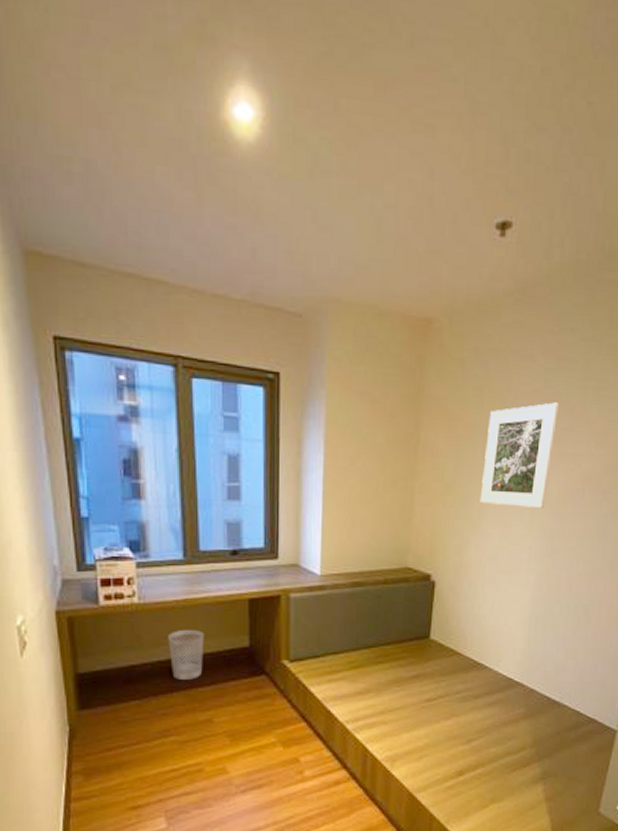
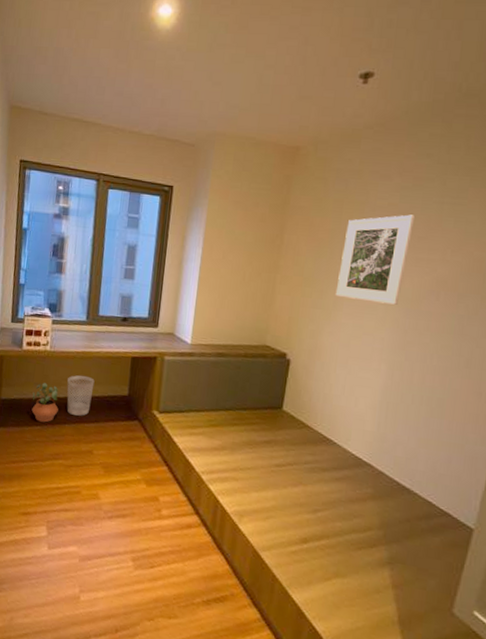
potted plant: none [122,645,161,695] -> present [31,383,59,423]

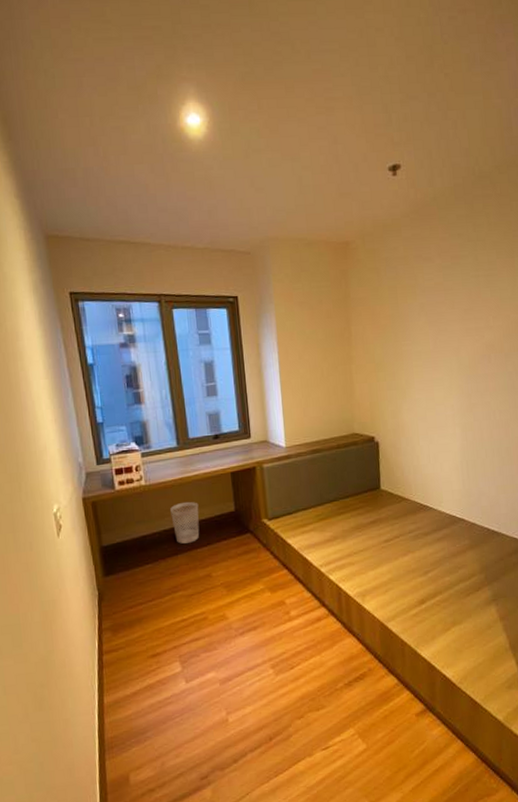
potted plant: present [31,383,59,423] -> none [136,519,167,560]
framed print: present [335,214,414,305] -> none [404,290,459,376]

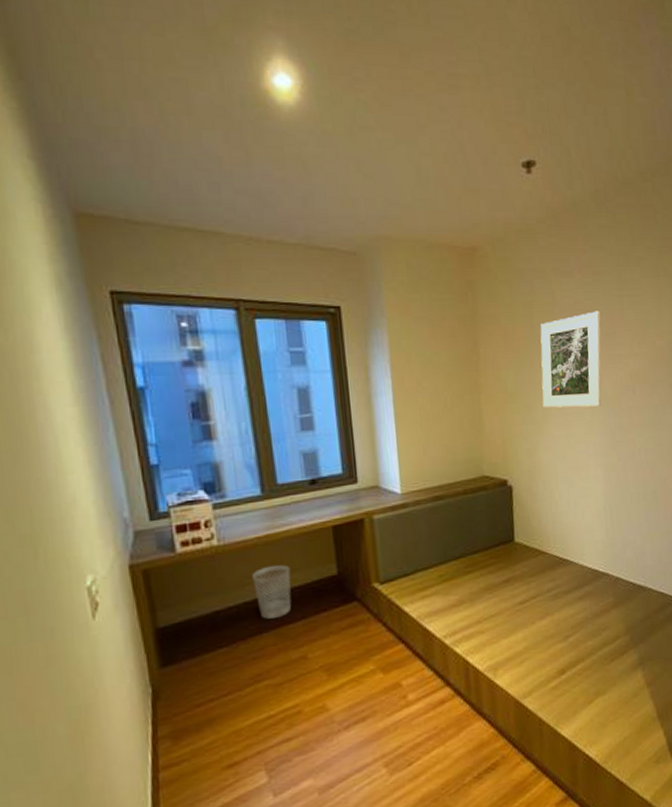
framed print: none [404,290,459,376] -> present [540,311,602,408]

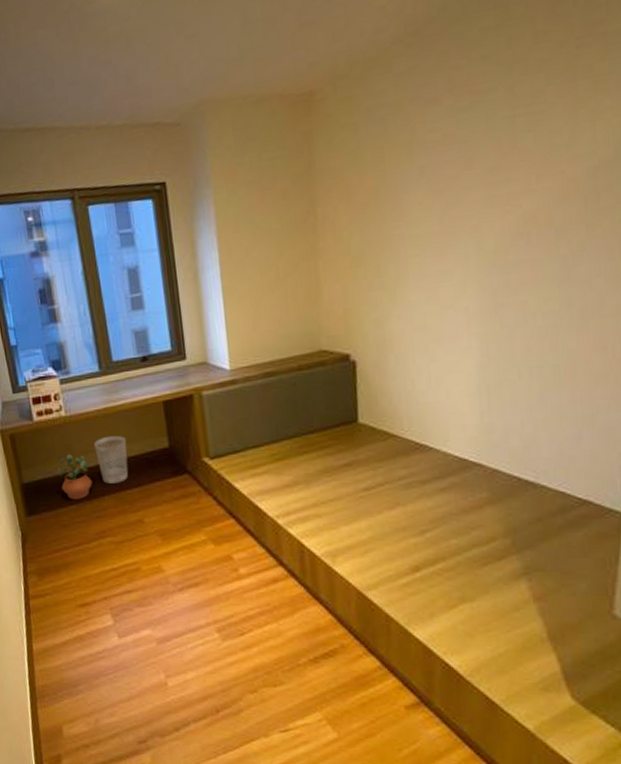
potted plant: none [205,589,248,642] -> present [58,454,92,500]
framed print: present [540,311,602,408] -> none [394,141,481,270]

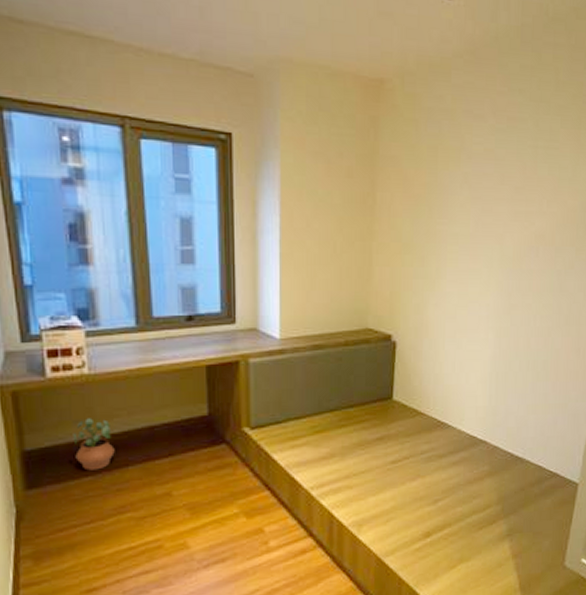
wastebasket: present [94,435,128,484] -> none [122,399,161,453]

